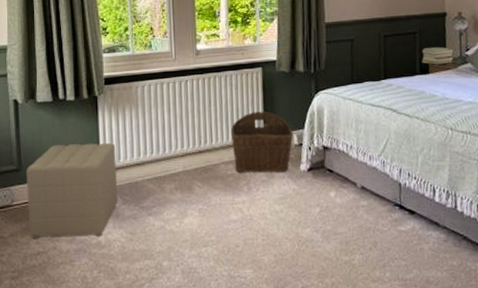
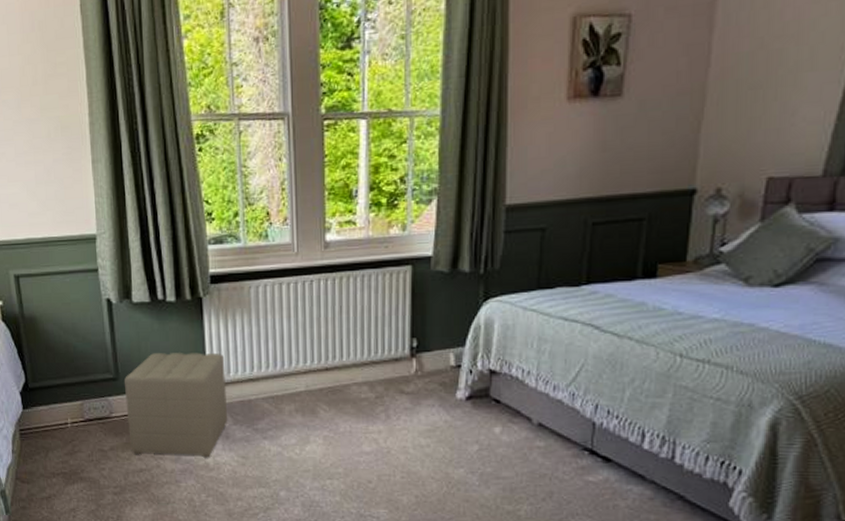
wicker basket: present [230,111,293,172] -> none [366,322,449,399]
books: present [421,46,454,65] -> none [647,239,701,266]

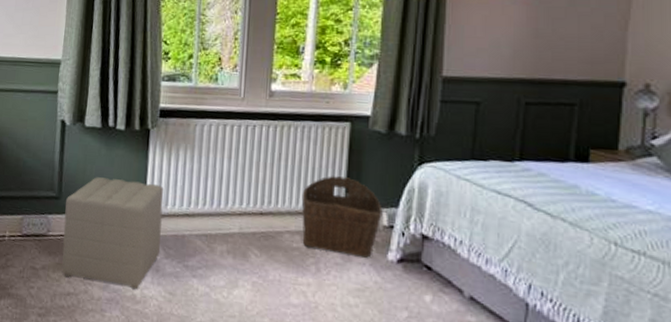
wicker basket: none [366,322,449,399] -> present [301,176,383,258]

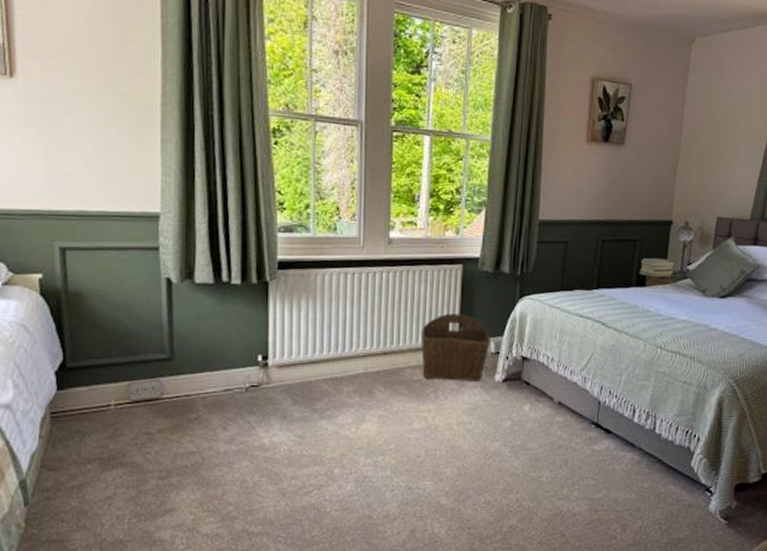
ottoman: present [61,177,164,290] -> none [179,334,287,438]
books: none [579,126,632,153] -> present [639,257,675,278]

